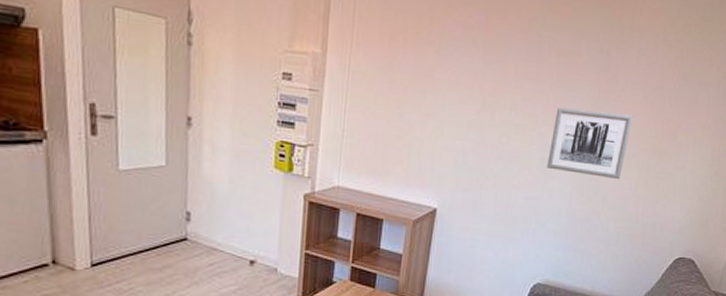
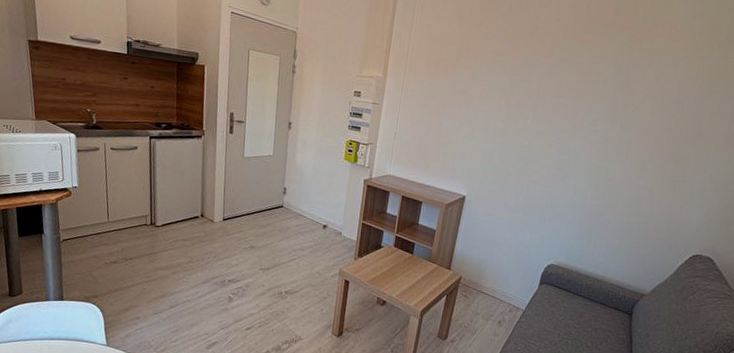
wall art: present [547,107,633,180] -> none [564,117,650,181]

